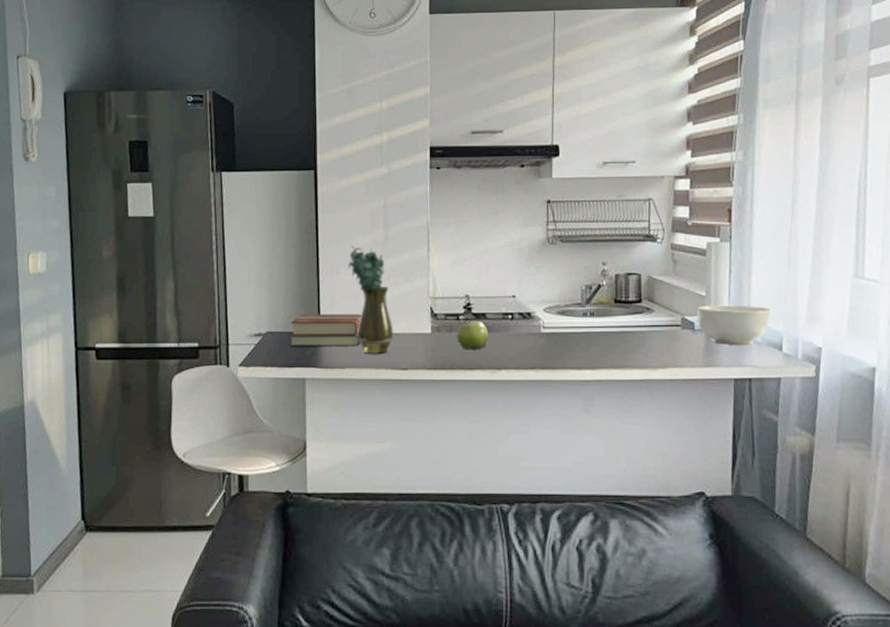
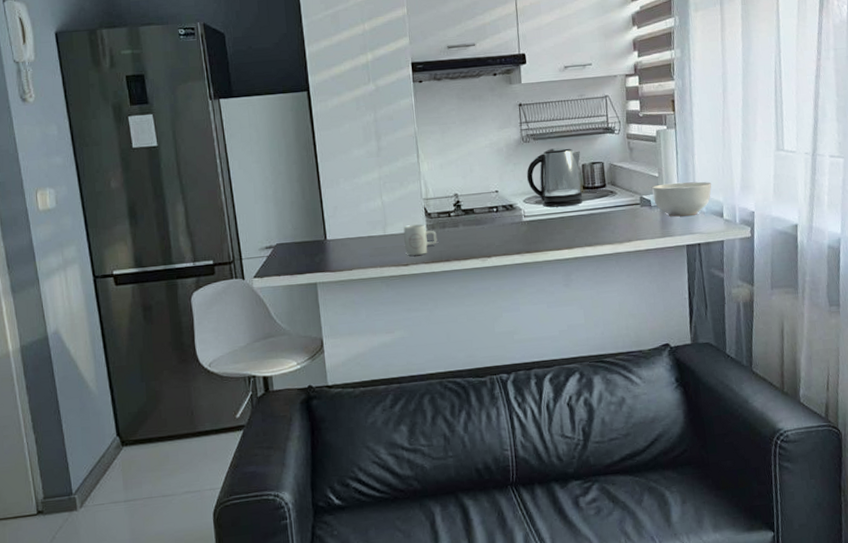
books: present [289,314,361,346] -> none [298,219,364,255]
vase: present [348,245,394,354] -> none [346,158,394,255]
mug: none [405,325,442,360] -> present [403,224,437,256]
fruit: present [457,321,489,350] -> none [449,216,478,243]
kettle: none [549,252,614,321] -> present [526,147,583,208]

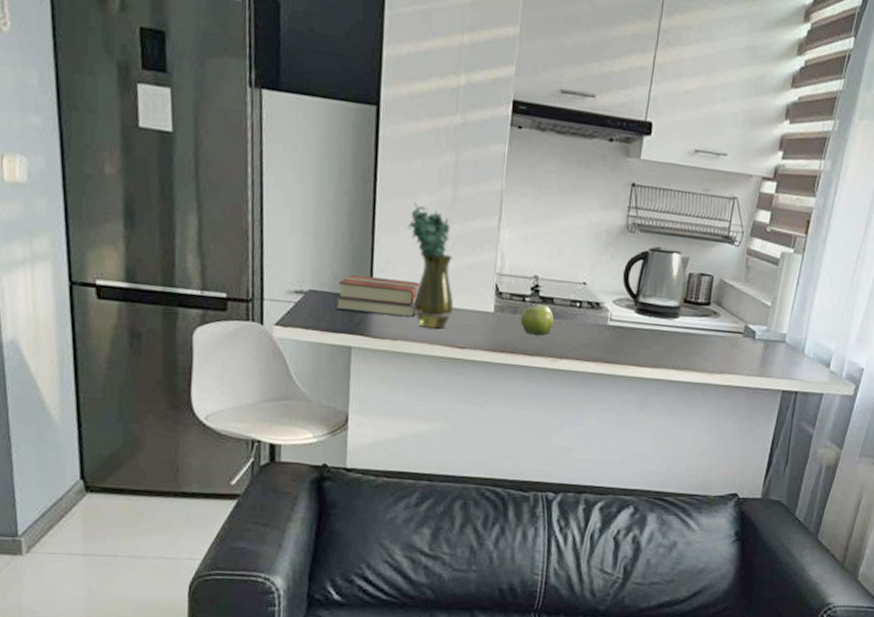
books: none [298,219,364,255] -> present [335,274,420,318]
vase: none [346,158,394,255] -> present [408,203,454,329]
mug: present [403,224,437,256] -> none [464,301,505,340]
fruit: none [449,216,478,243] -> present [520,304,554,337]
bowl: present [651,181,712,217] -> none [759,315,827,359]

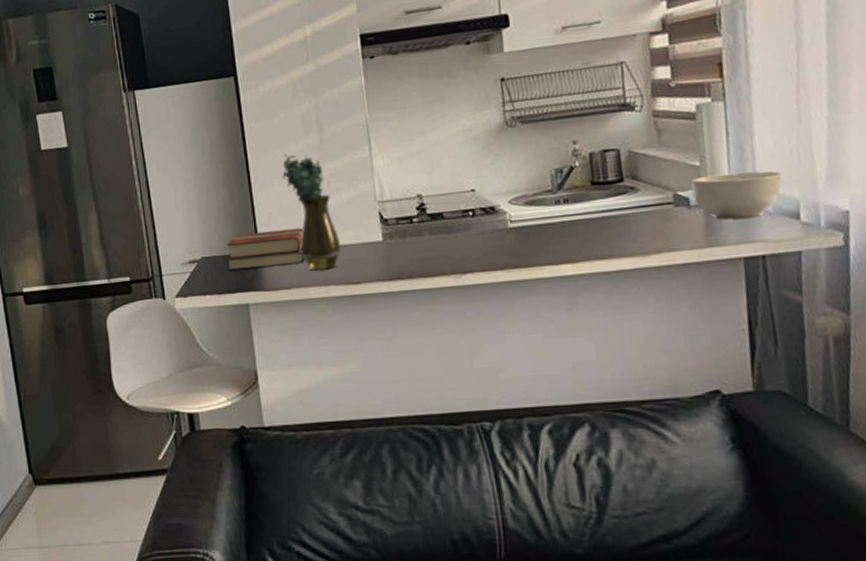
fruit: present [520,304,554,337] -> none [412,222,449,256]
kettle: present [622,246,690,320] -> none [512,131,591,211]
bowl: none [759,315,827,359] -> present [689,171,782,220]

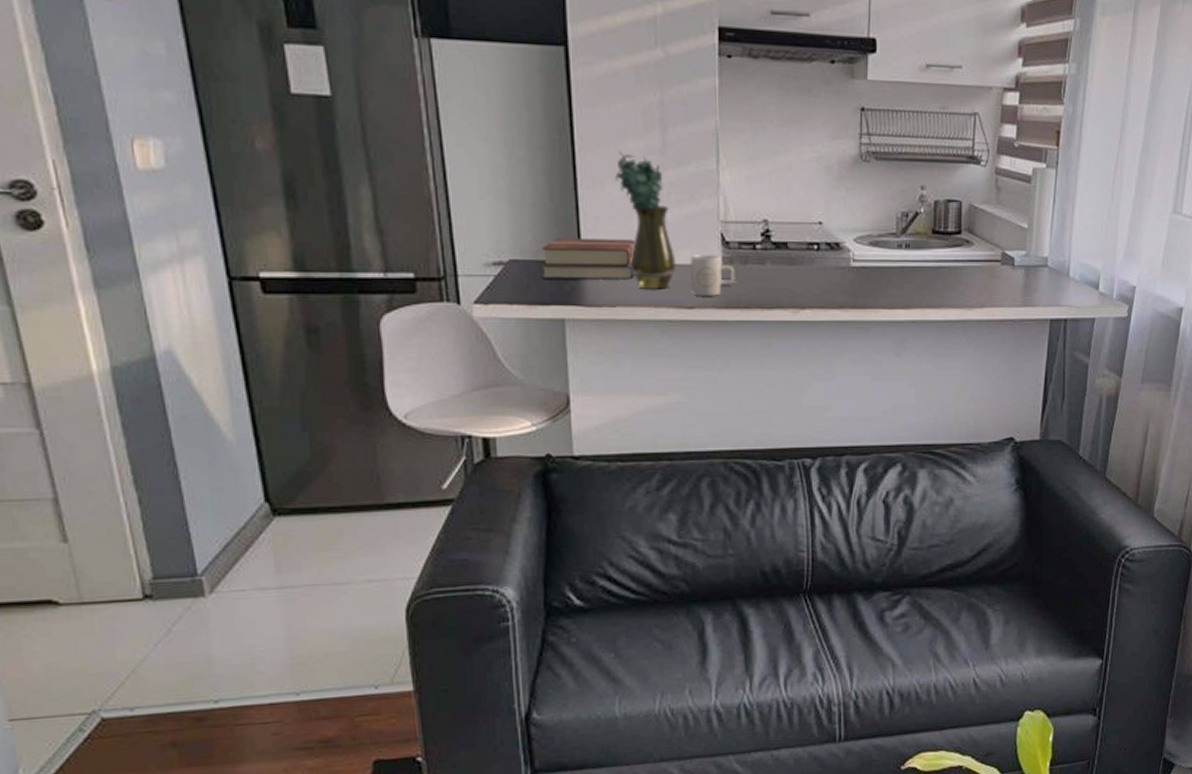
mug: none [353,232,397,272] -> present [690,255,735,298]
bowl: present [689,171,782,220] -> none [1017,238,1091,283]

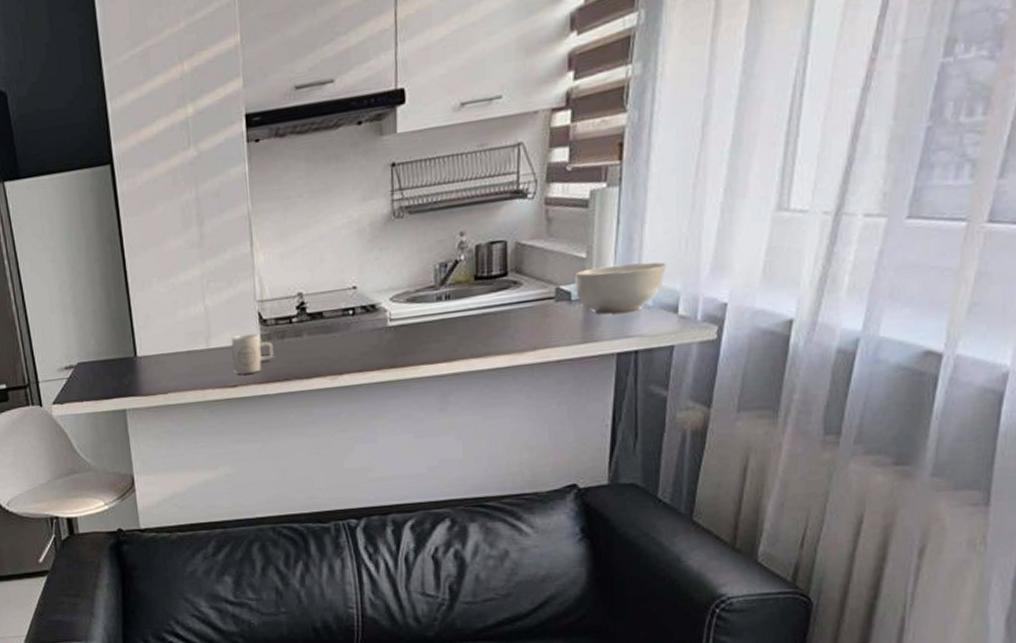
books: present [541,238,635,280] -> none [103,330,182,376]
vase: present [615,151,677,289] -> none [160,250,219,374]
bowl: none [1017,238,1091,283] -> present [574,262,667,315]

